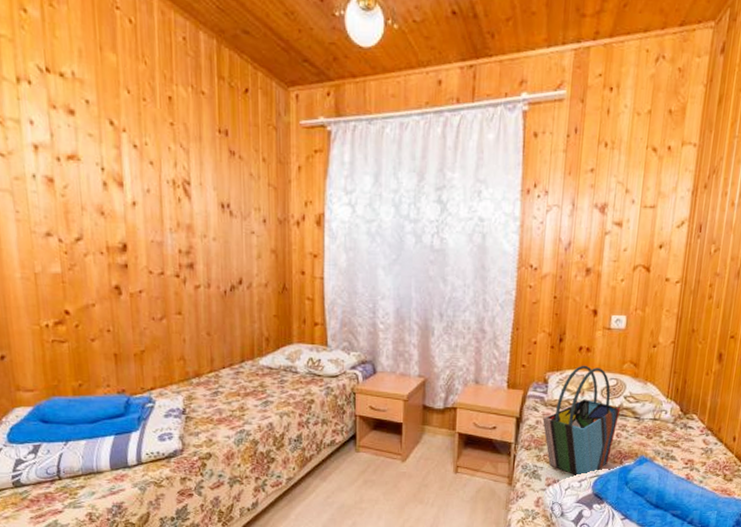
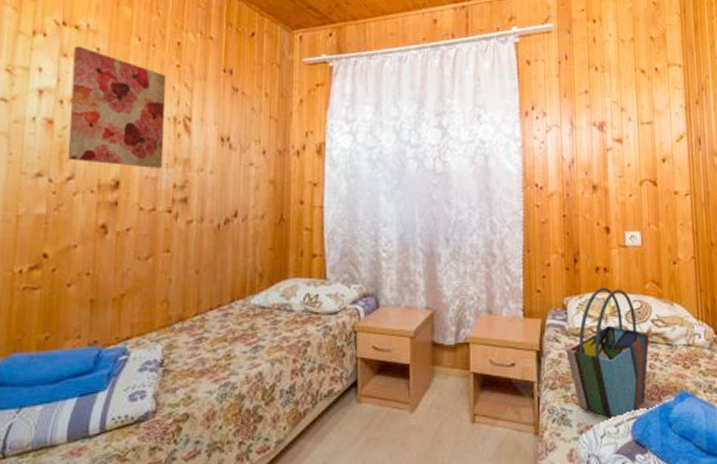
wall art: none [62,96,167,233] -> present [67,46,166,168]

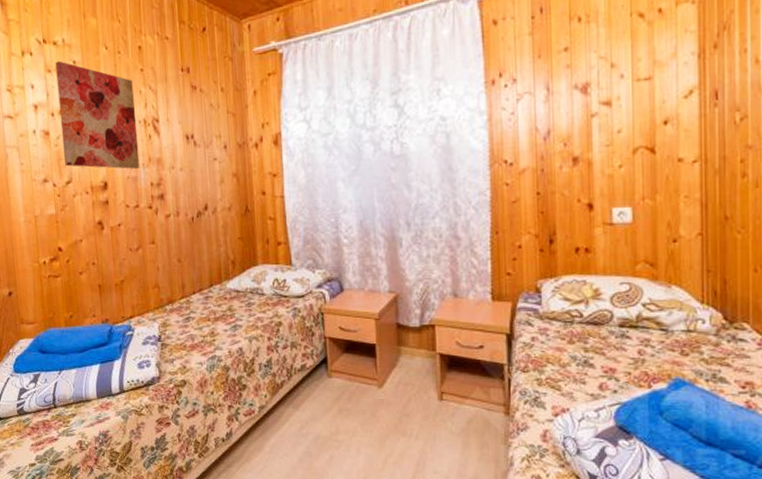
tote bag: present [566,287,650,420] -> none [540,268,640,405]

